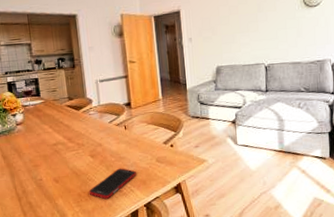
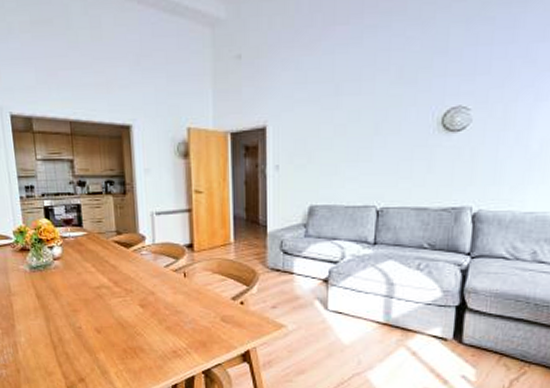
cell phone: present [89,168,137,199] -> none [136,324,195,359]

